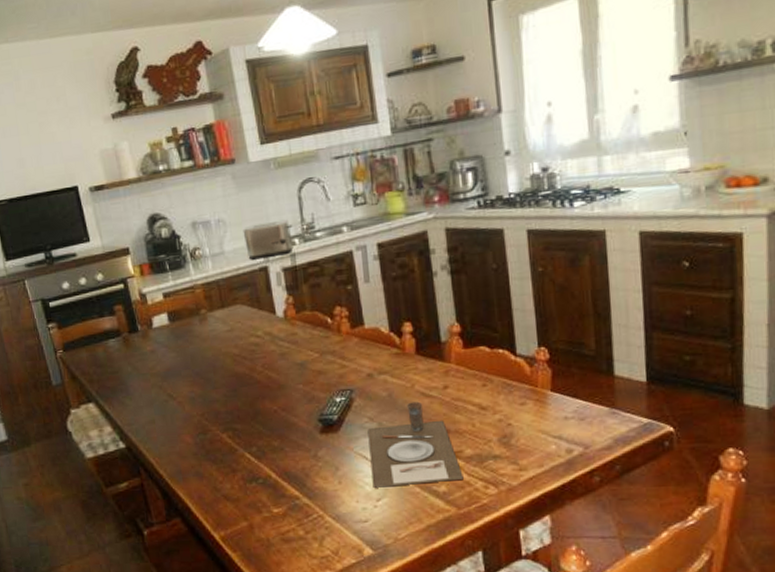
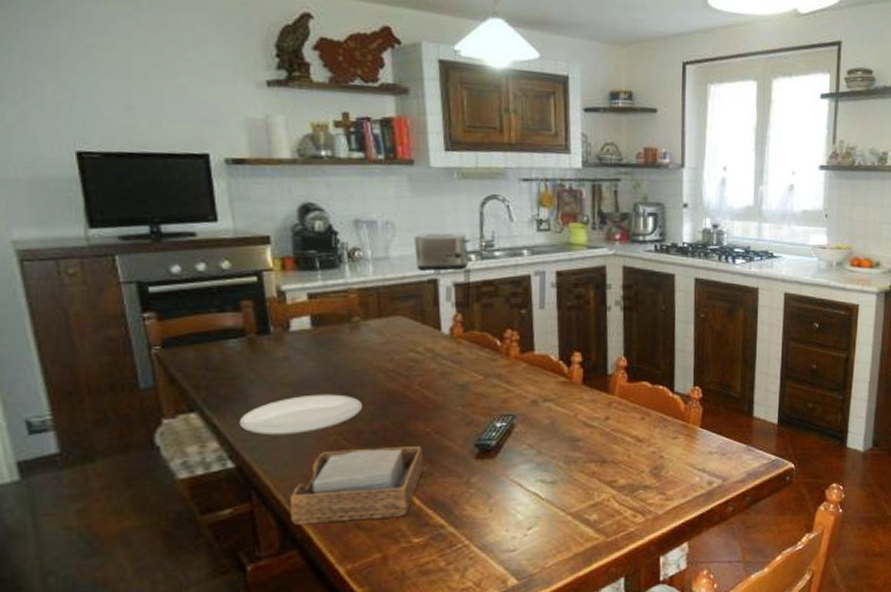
plate: none [124,380,218,419] -> present [239,394,363,435]
napkin holder: none [168,422,275,496] -> present [289,445,424,525]
place setting: present [367,401,464,488] -> none [525,431,615,516]

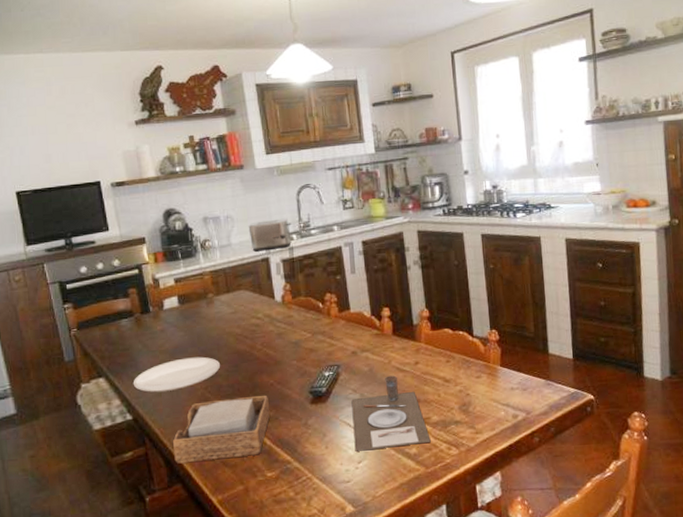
place setting: none [525,431,615,516] -> present [351,375,431,452]

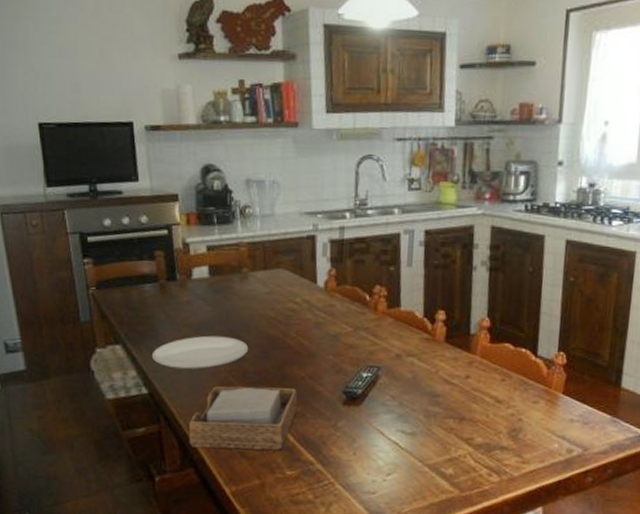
toaster: present [248,218,292,252] -> none [296,191,346,227]
place setting: present [351,375,431,452] -> none [385,386,471,465]

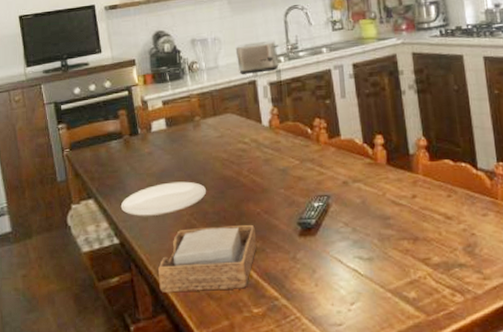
toaster: none [296,191,346,227] -> present [235,40,279,74]

